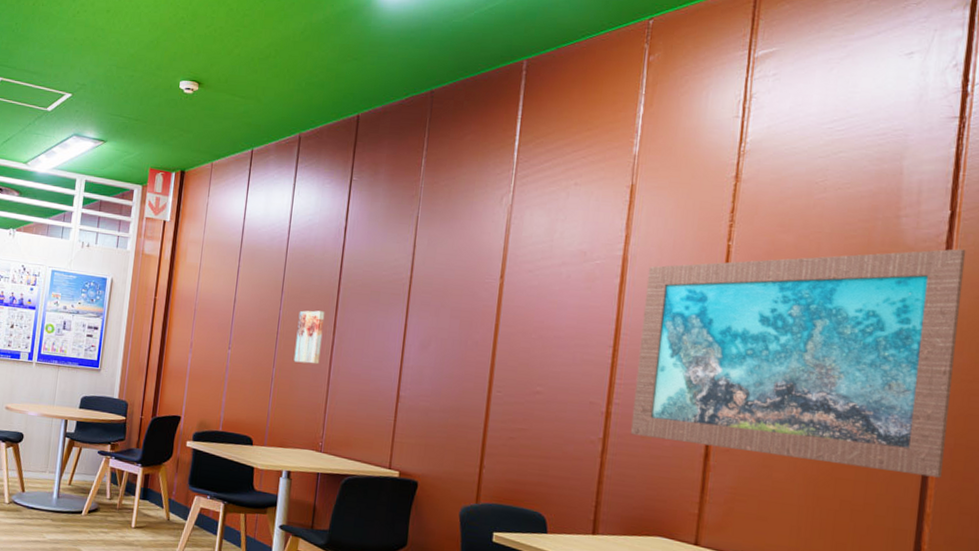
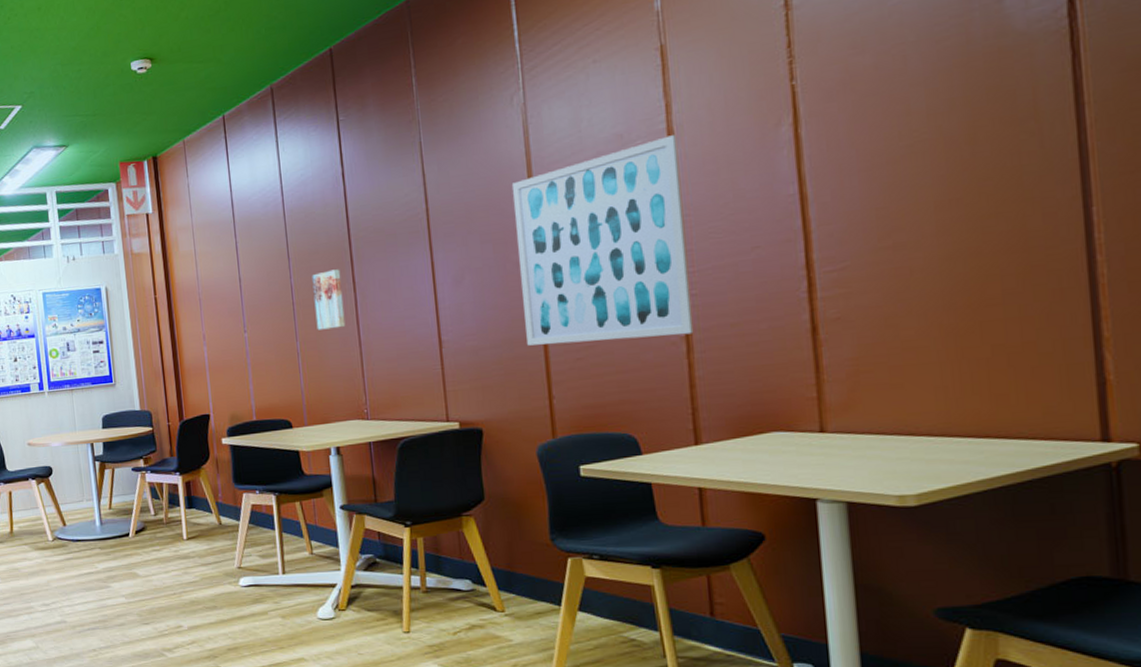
wall art: none [471,262,630,437] -> present [513,135,694,346]
wall art: present [630,249,966,478] -> none [700,18,1116,326]

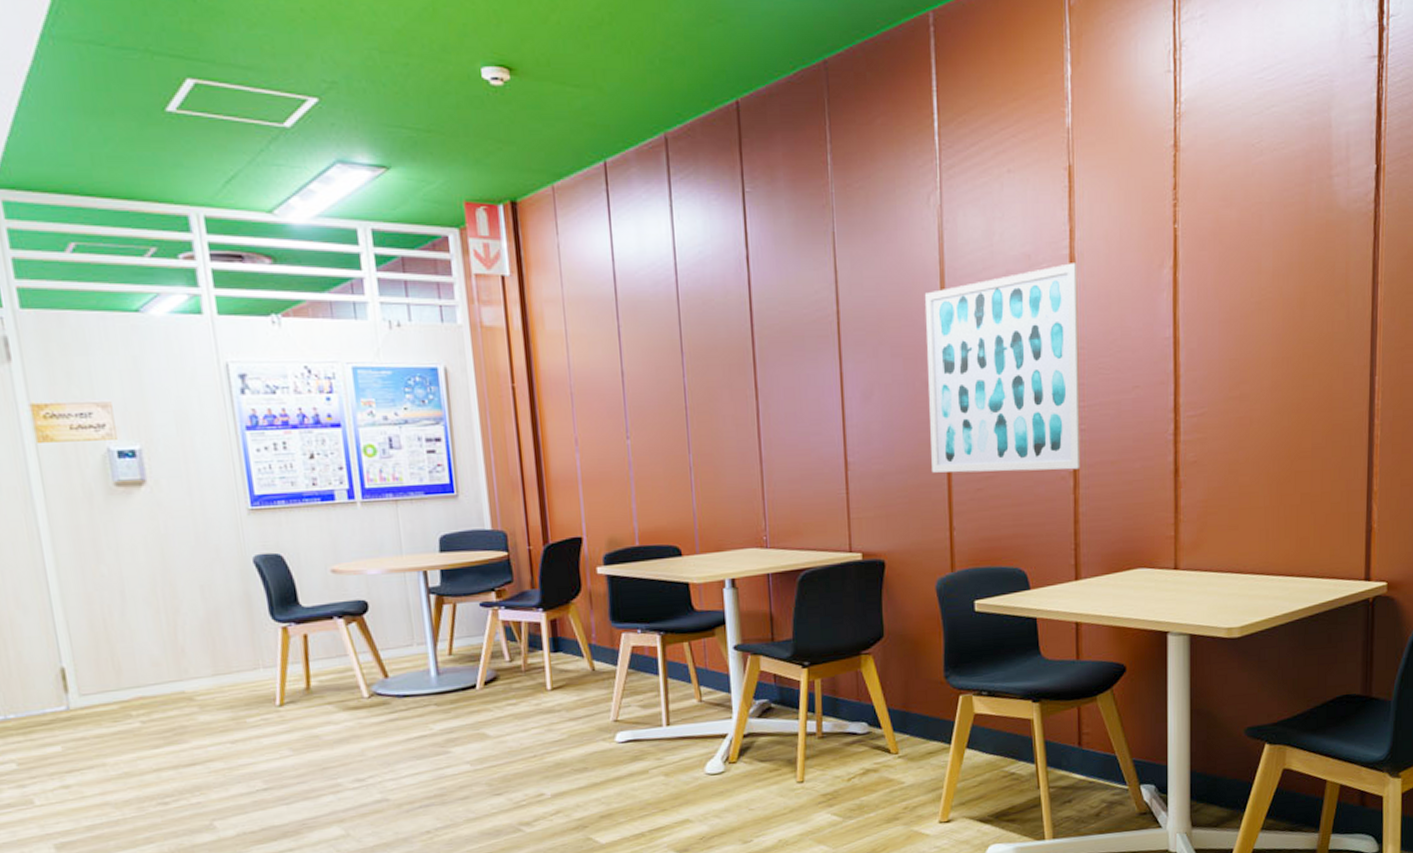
wall art: present [312,269,346,330] -> none [708,371,746,442]

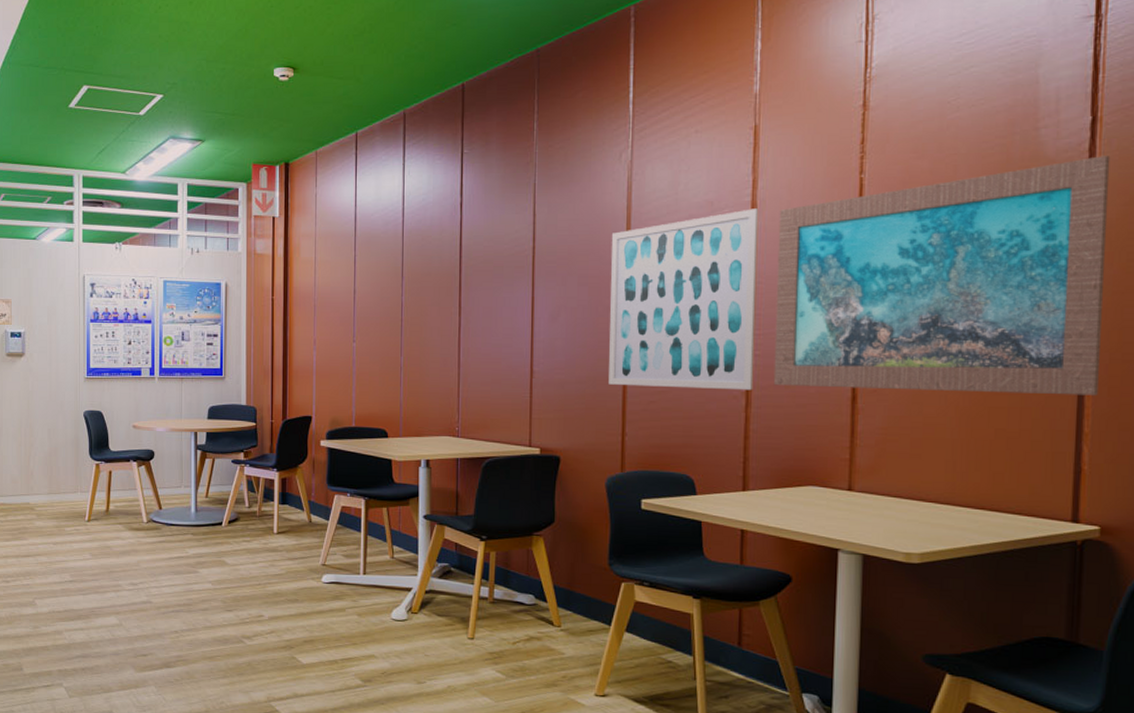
wall art: none [1097,207,1392,463] -> present [773,156,1111,396]

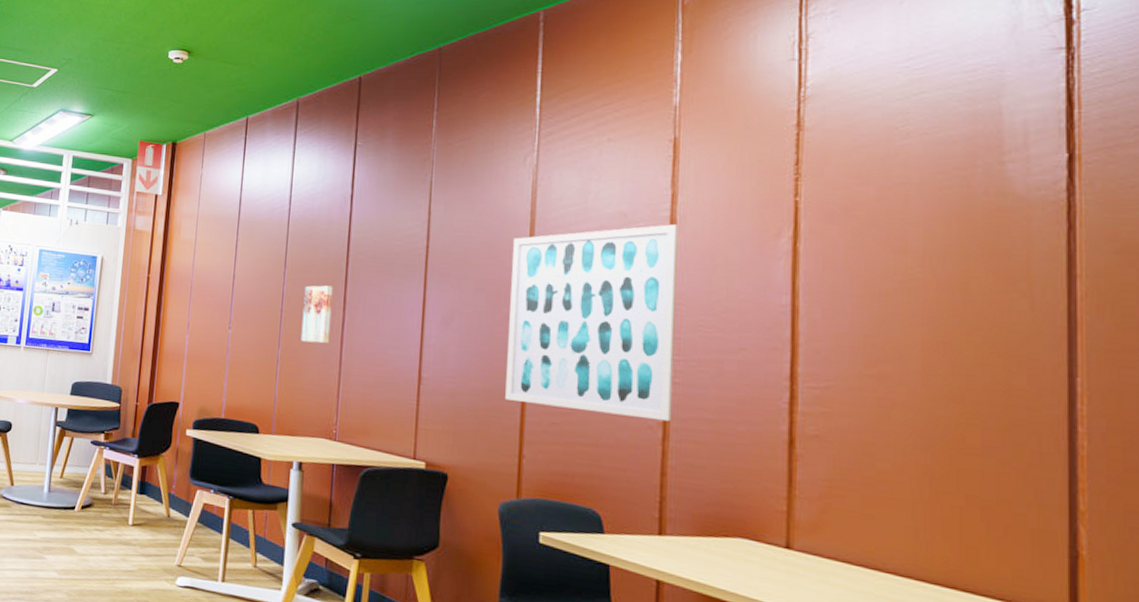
wall art: none [421,293,449,348] -> present [300,285,333,344]
wall art: present [773,156,1111,396] -> none [695,197,1095,468]

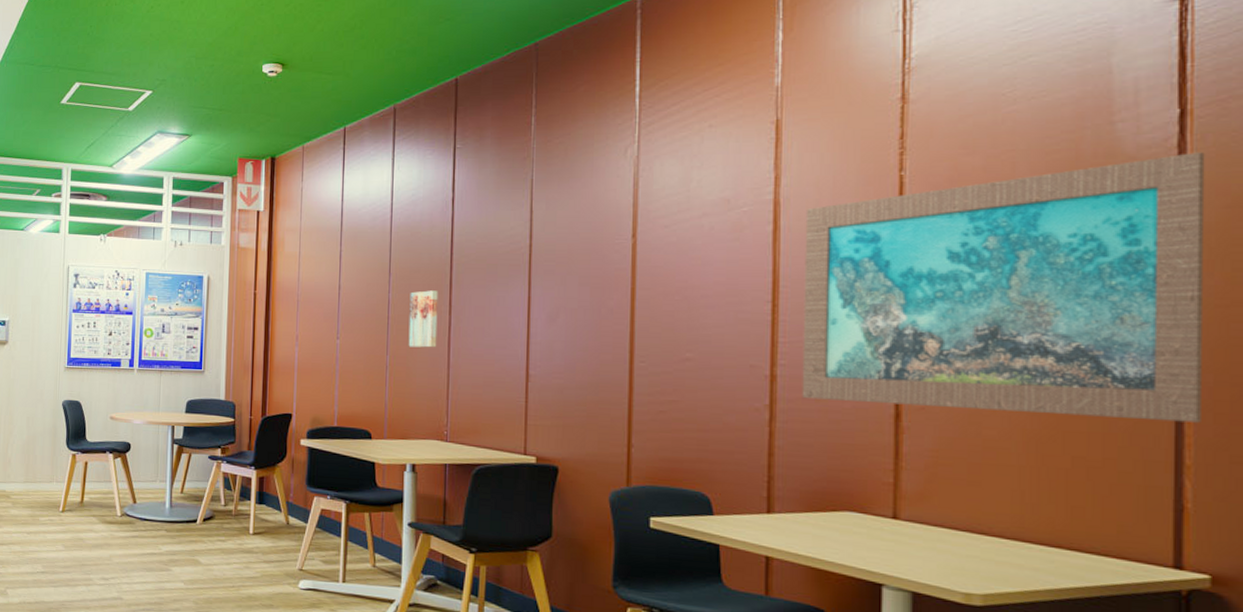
wall art: present [505,224,679,422] -> none [613,207,782,403]
wall art: none [695,197,1095,468] -> present [801,152,1205,423]

